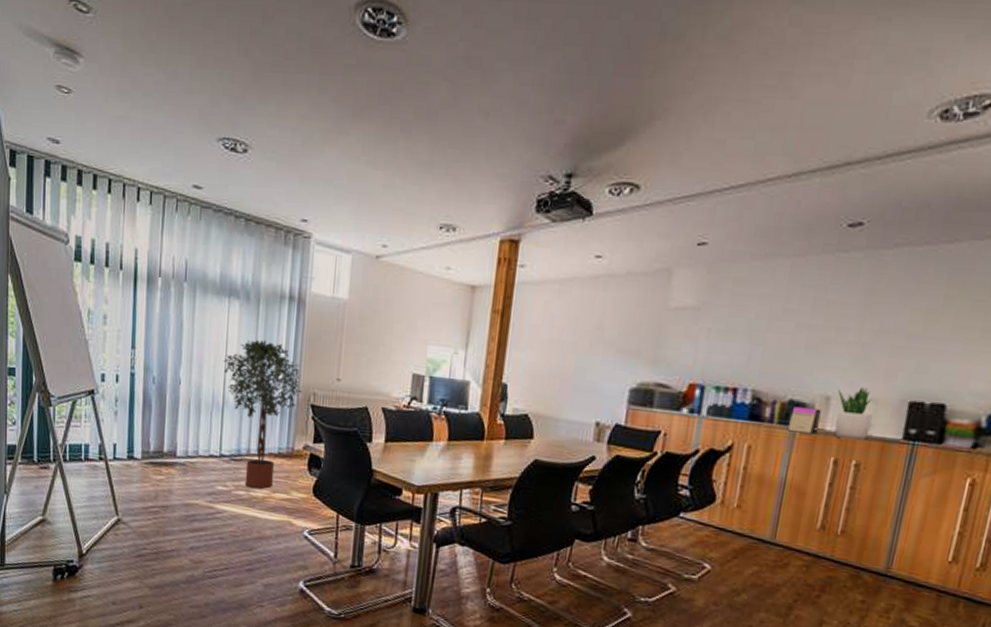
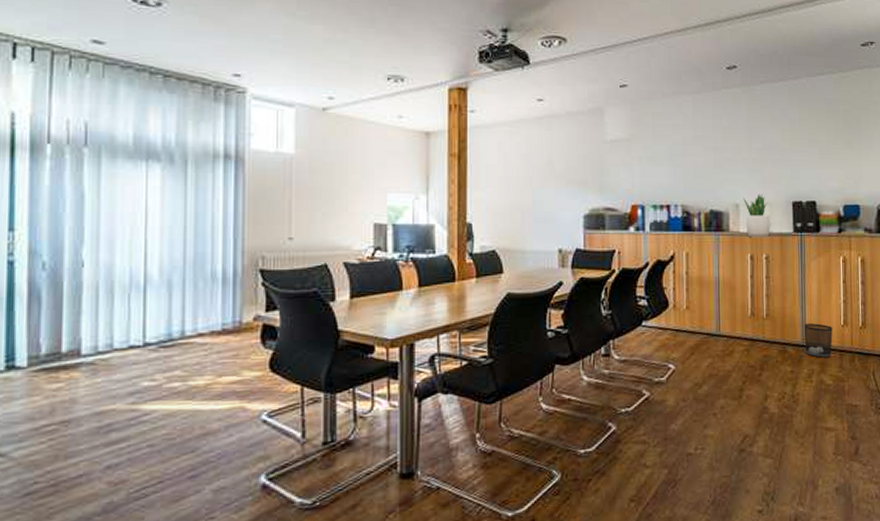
potted tree: present [222,339,302,489] -> none [141,204,247,377]
books: present [788,406,821,435] -> none [713,215,734,237]
waste bin: none [887,551,934,596] -> present [804,323,833,358]

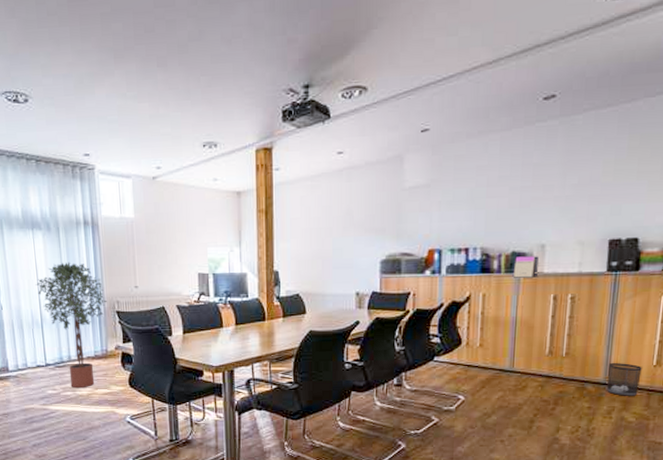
potted tree: none [141,204,247,377] -> present [35,262,107,389]
books: none [713,215,734,237] -> present [514,256,539,278]
planter: present [743,194,771,238] -> none [551,233,581,278]

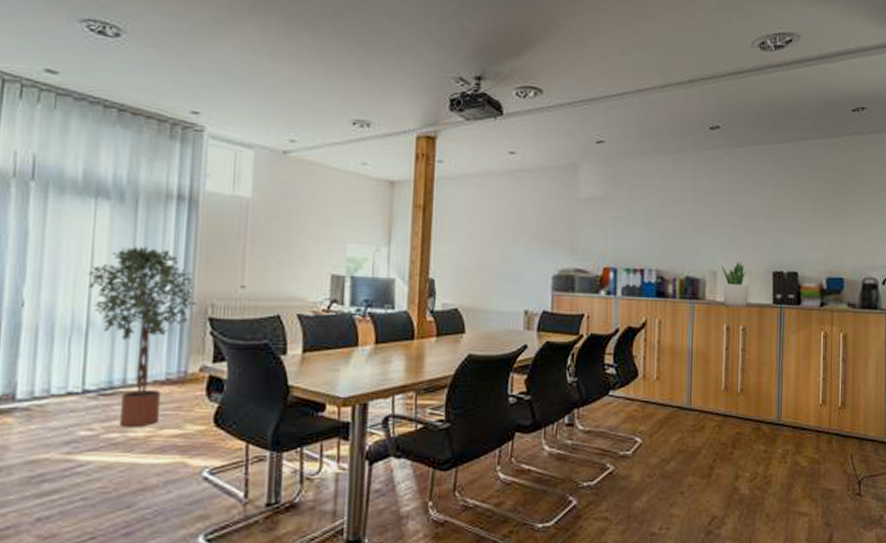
books: present [514,256,539,278] -> none [688,282,711,306]
planter: none [551,233,581,278] -> present [721,261,749,308]
waste bin: present [607,363,642,396] -> none [780,401,810,438]

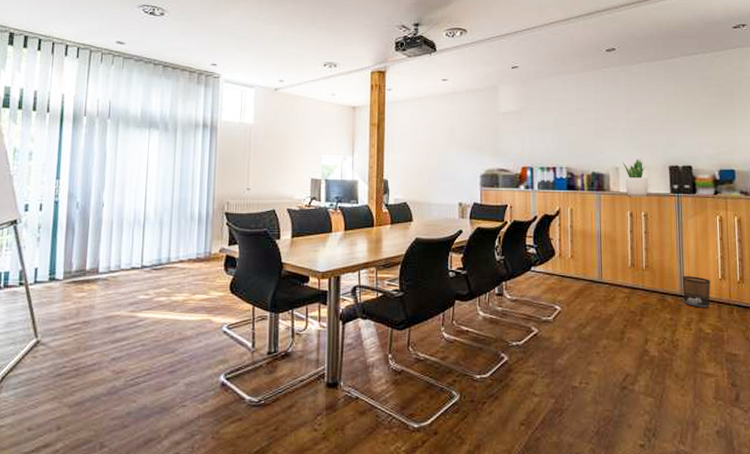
potted tree: present [86,246,196,428] -> none [143,161,216,294]
waste bin: none [780,401,810,438] -> present [682,276,711,308]

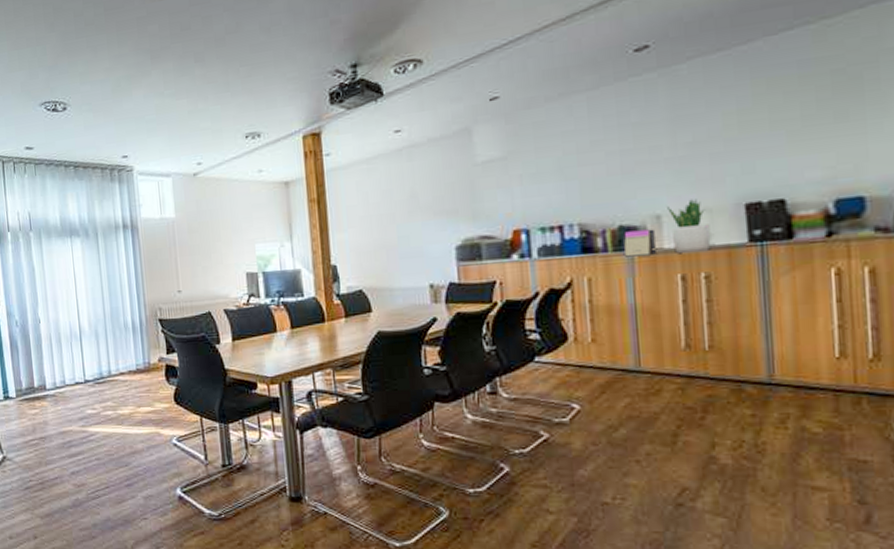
books: none [595,177,615,196] -> present [623,229,656,257]
waste bin: present [682,276,711,308] -> none [770,356,821,399]

